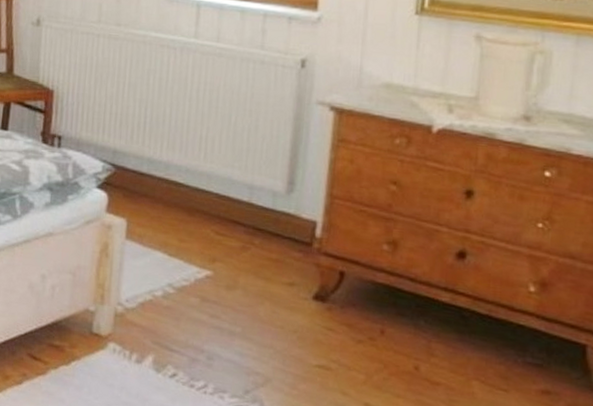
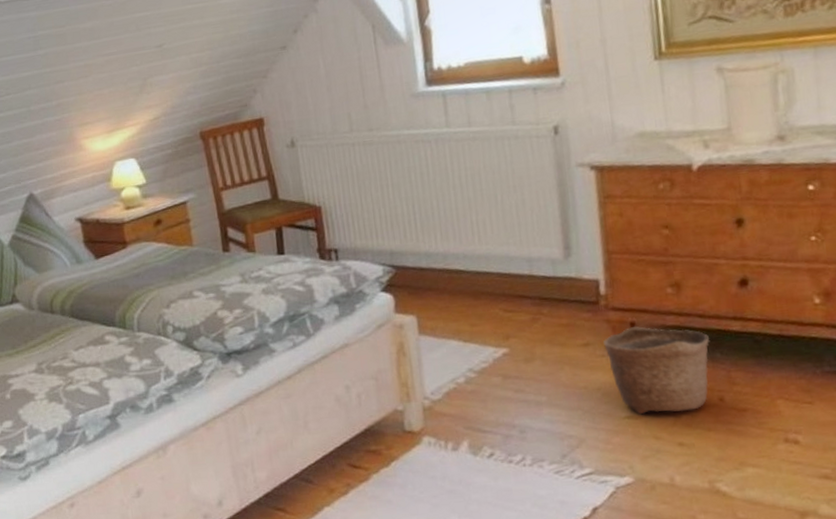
basket: none [309,275,417,373] -> present [604,326,711,415]

